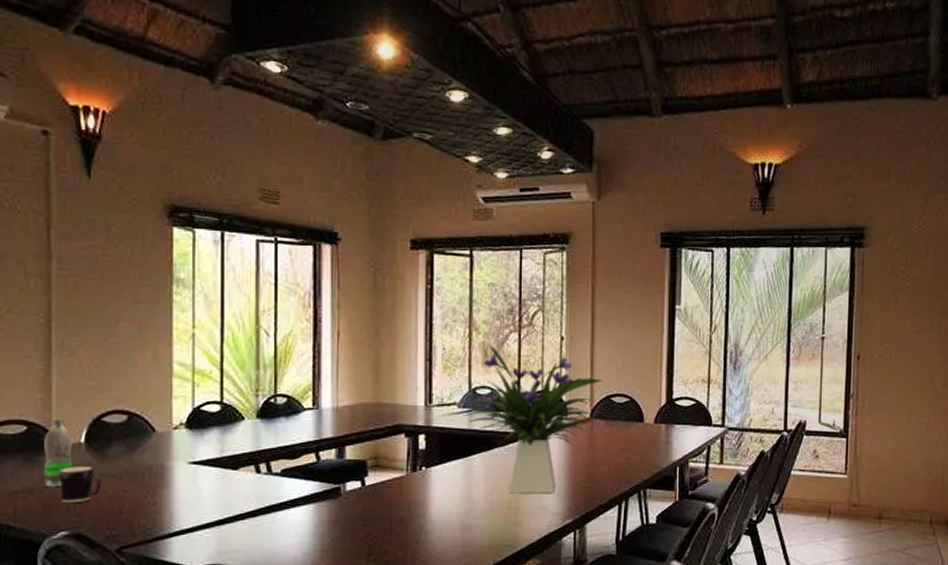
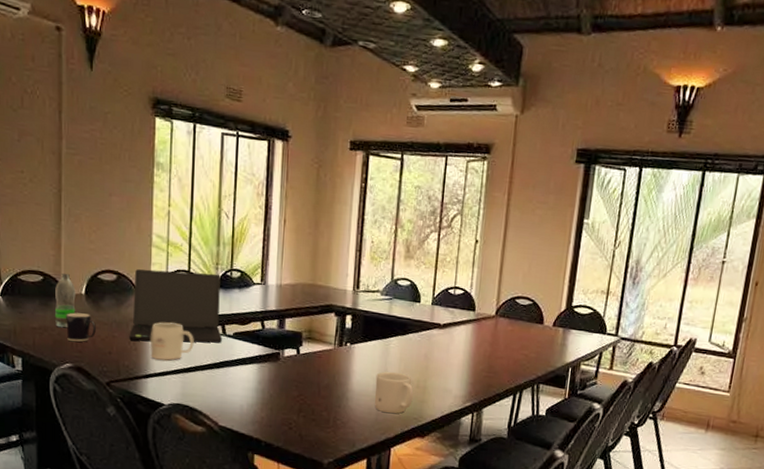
laptop: none [146,402,267,493] -> present [129,269,222,343]
mug: none [174,466,231,513] -> present [150,322,194,361]
mug: none [459,495,504,544] -> present [374,371,414,414]
flower arrangement: present [467,344,602,493] -> none [388,241,509,378]

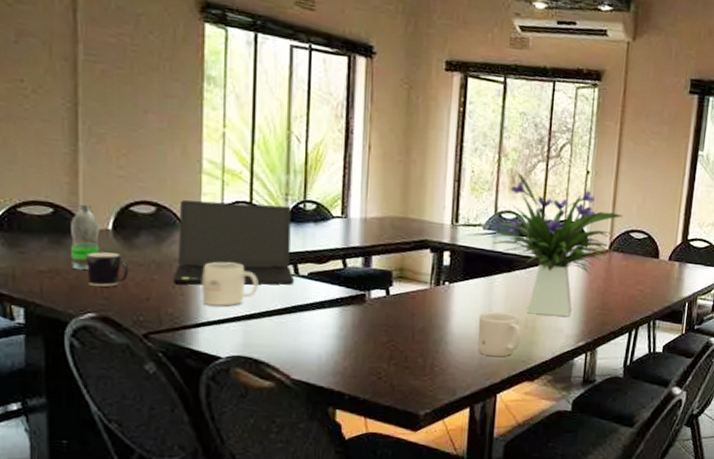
flower arrangement: none [388,241,509,378] -> present [491,171,622,317]

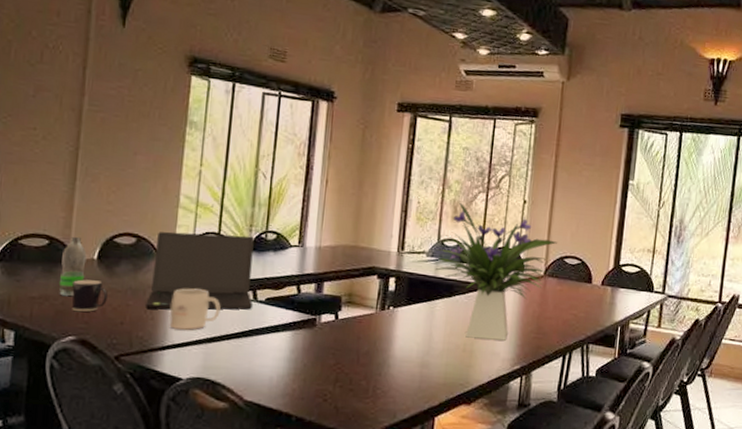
mug: present [477,312,521,357] -> none [418,336,460,380]

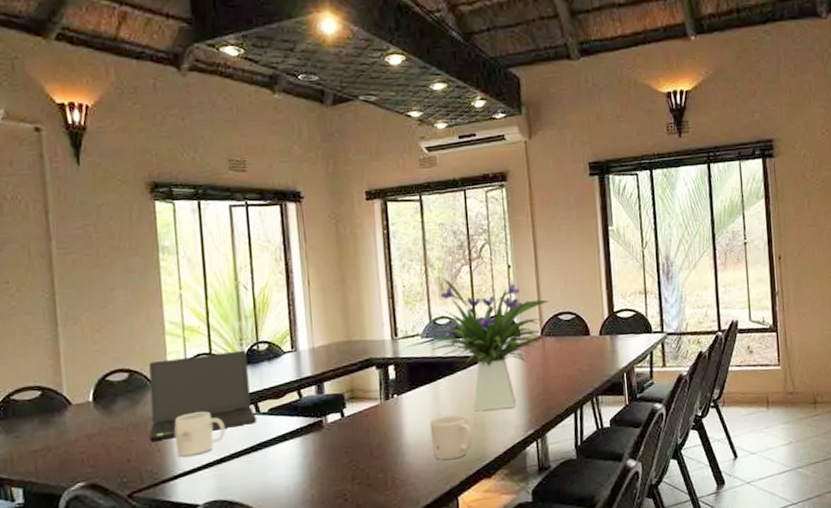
bottle: present [58,236,87,297] -> none [57,382,84,445]
mug: present [71,279,108,313] -> none [72,422,110,458]
mug: none [418,336,460,380] -> present [430,414,473,461]

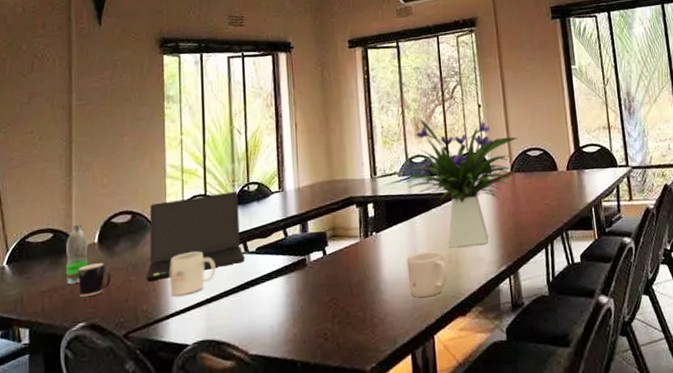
bottle: none [57,382,84,445] -> present [65,224,88,285]
mug: none [72,422,110,458] -> present [78,262,111,298]

